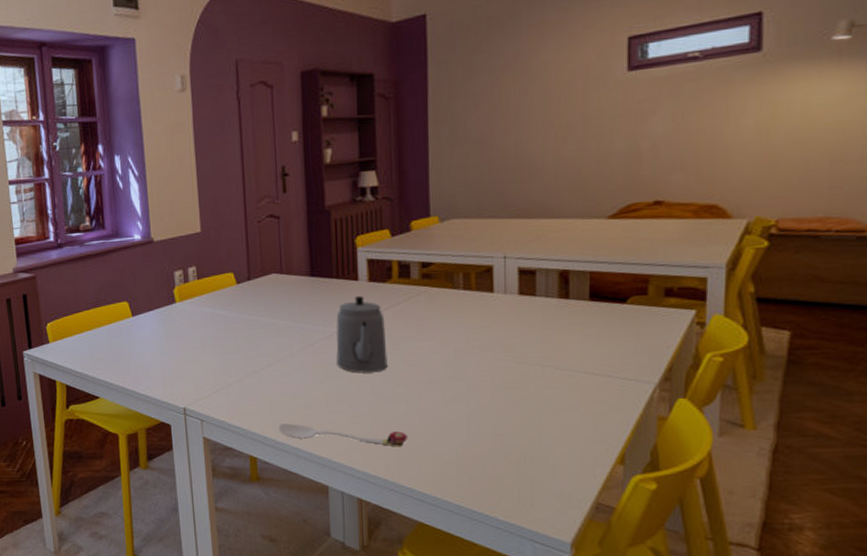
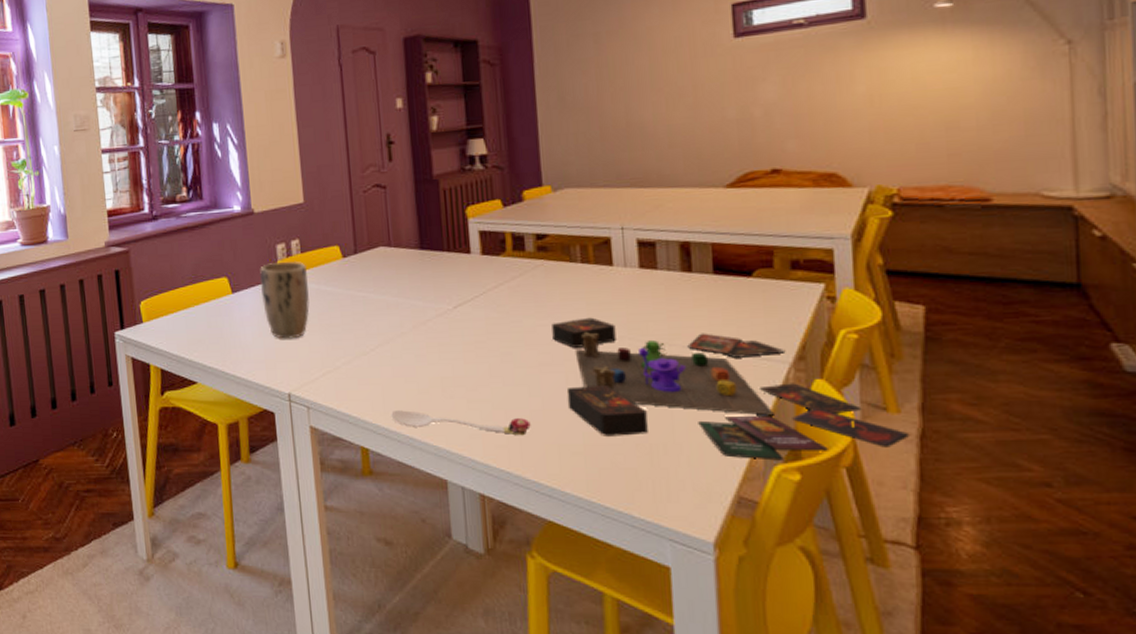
plant pot: none [158,287,205,359] -> present [259,262,310,339]
teapot: present [336,295,388,373] -> none [449,269,506,354]
board game: none [432,340,764,472] -> present [552,317,910,461]

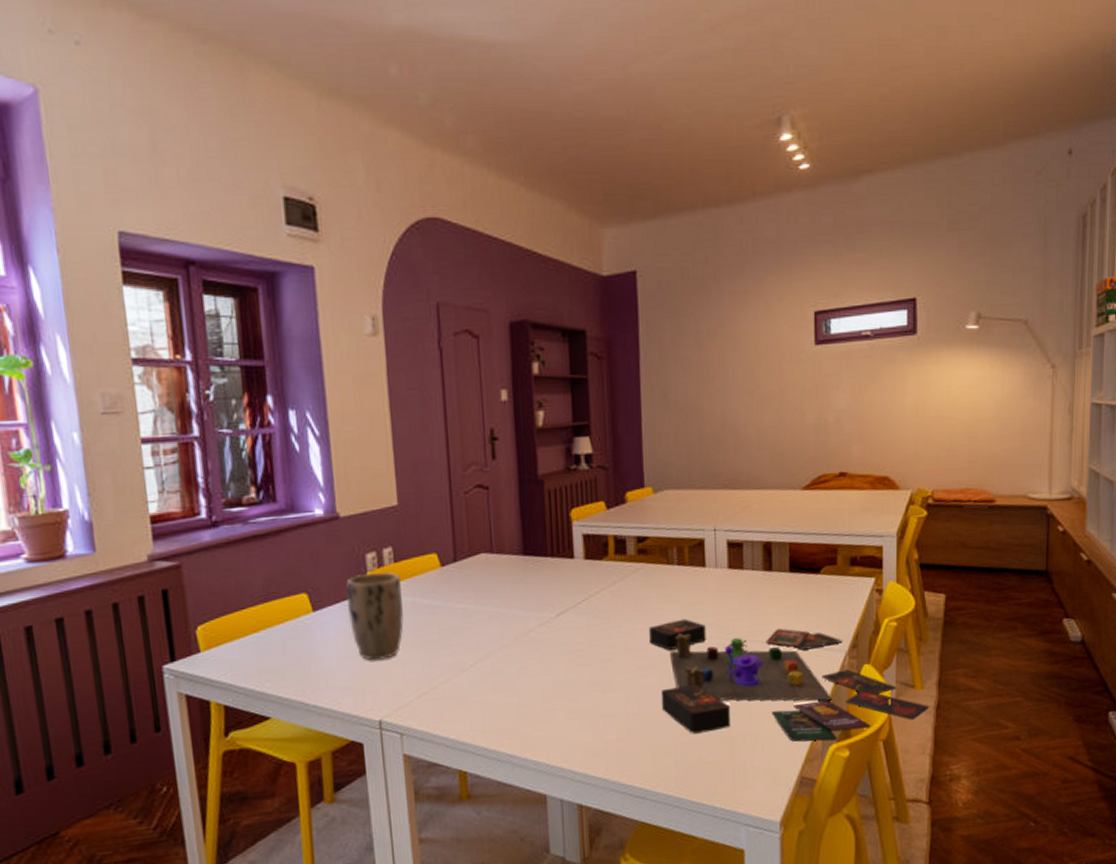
spoon: present [391,410,531,436] -> none [490,724,627,744]

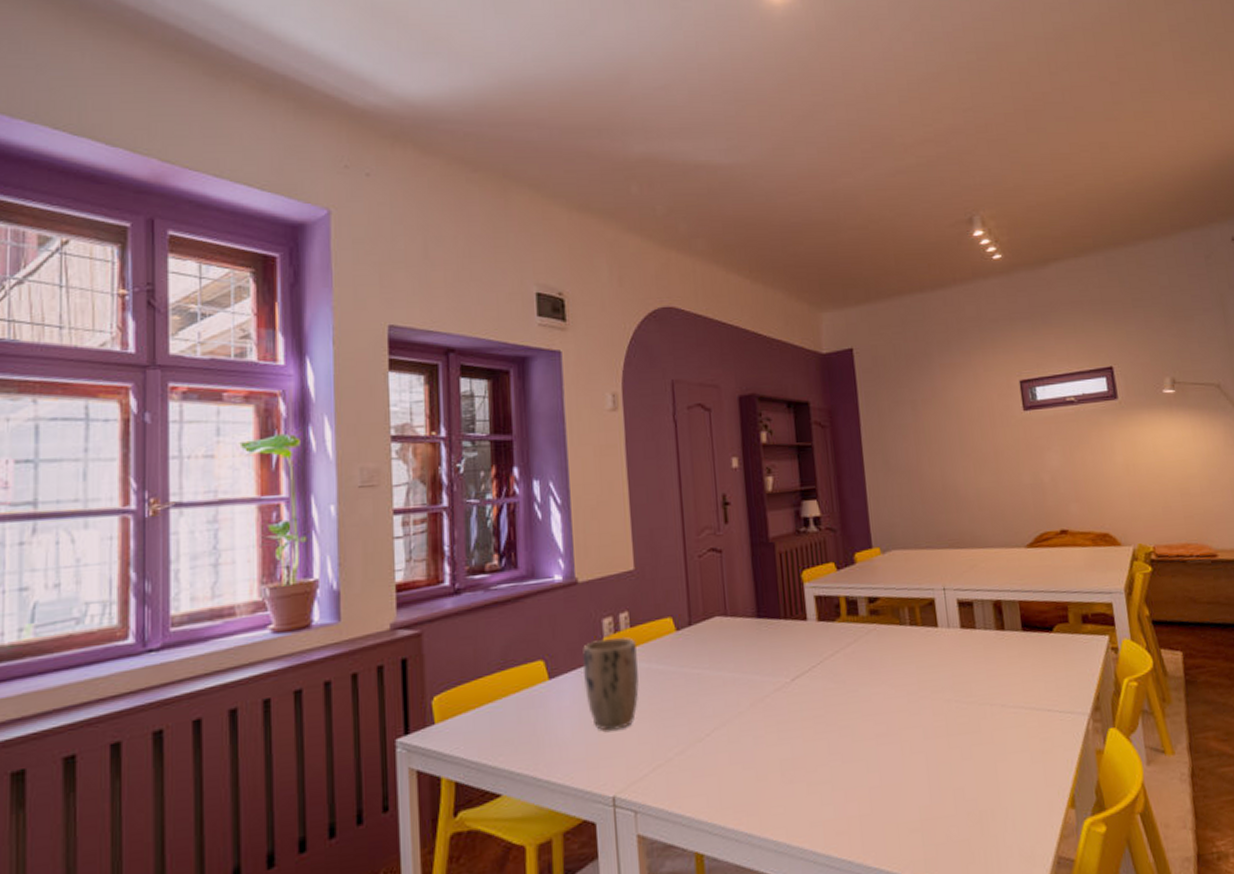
board game: present [649,618,930,742] -> none [886,681,1184,816]

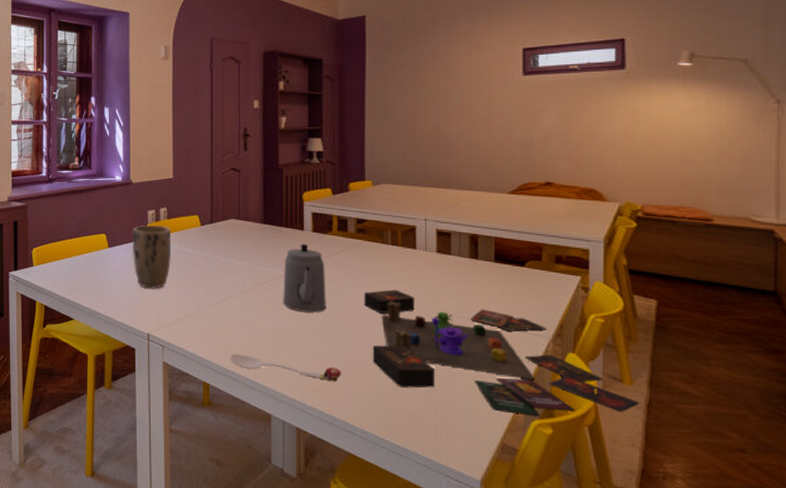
spoon: none [728,797,870,822] -> present [230,354,342,382]
teapot: none [786,637,843,730] -> present [283,243,326,313]
board game: none [886,681,1184,816] -> present [364,289,640,417]

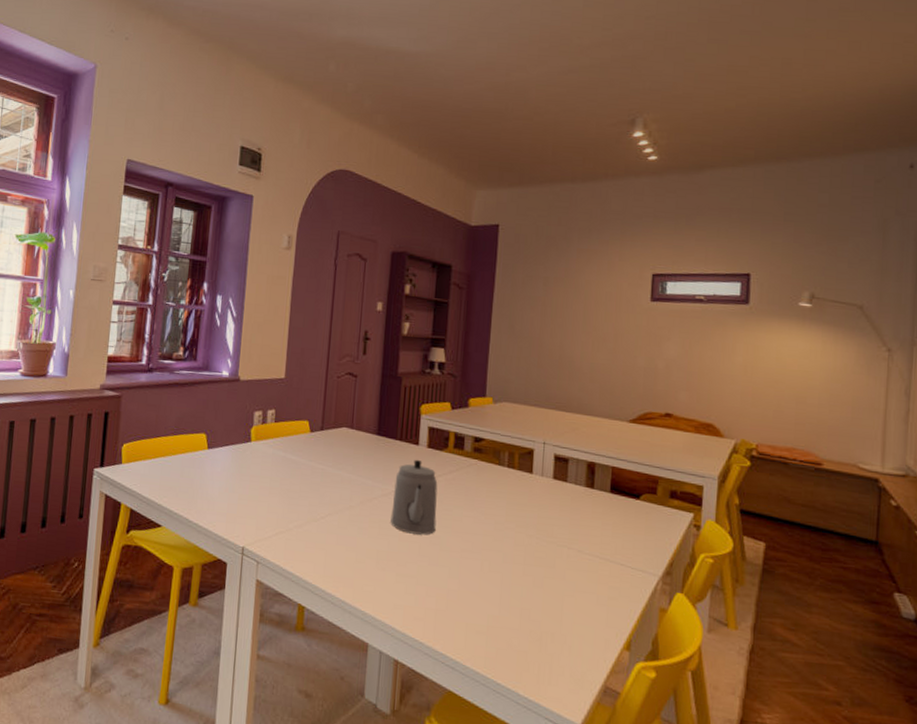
plant pot: present [132,225,171,289] -> none [233,427,277,498]
spoon: present [230,354,342,382] -> none [329,574,446,612]
board game: present [364,289,640,417] -> none [475,515,743,659]

